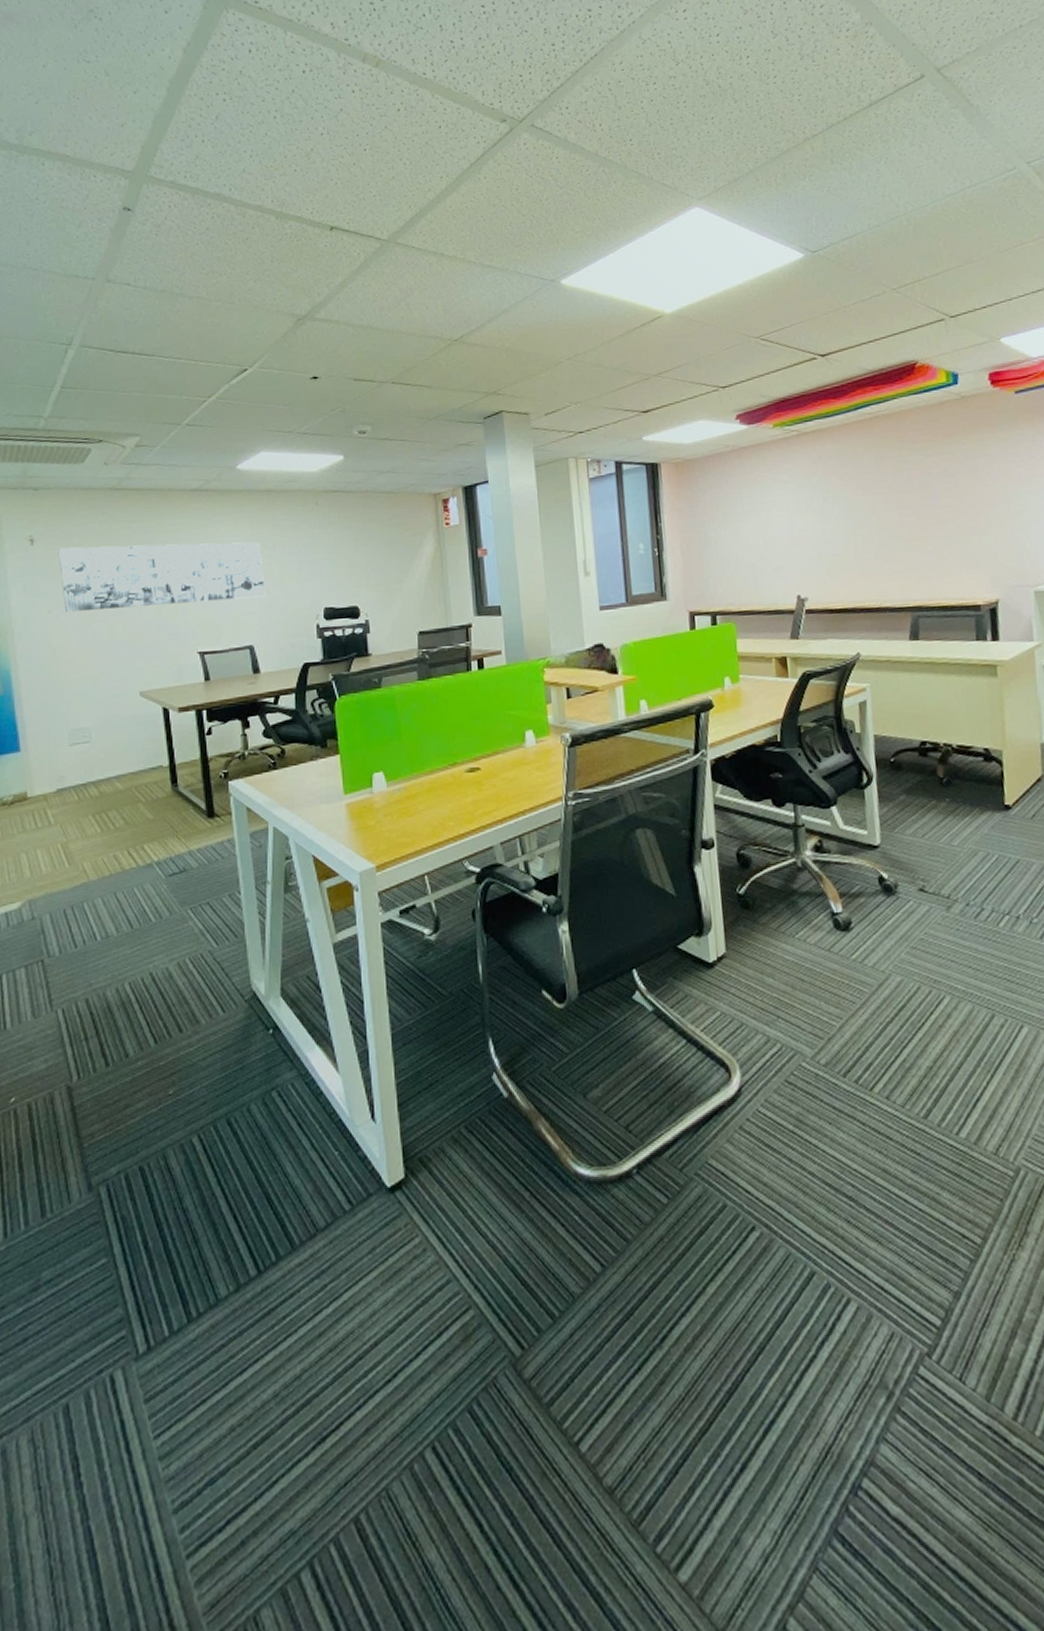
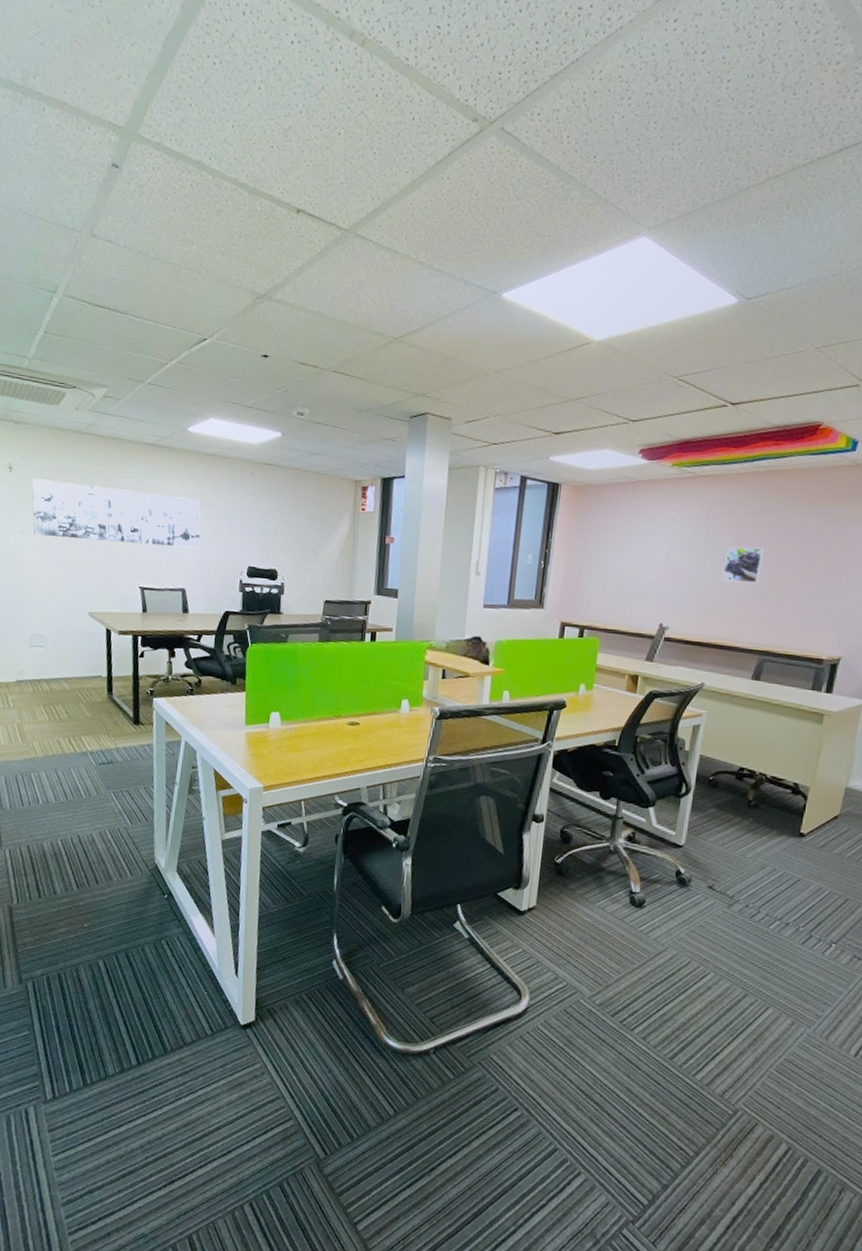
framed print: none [850,497,892,539] -> present [722,546,764,584]

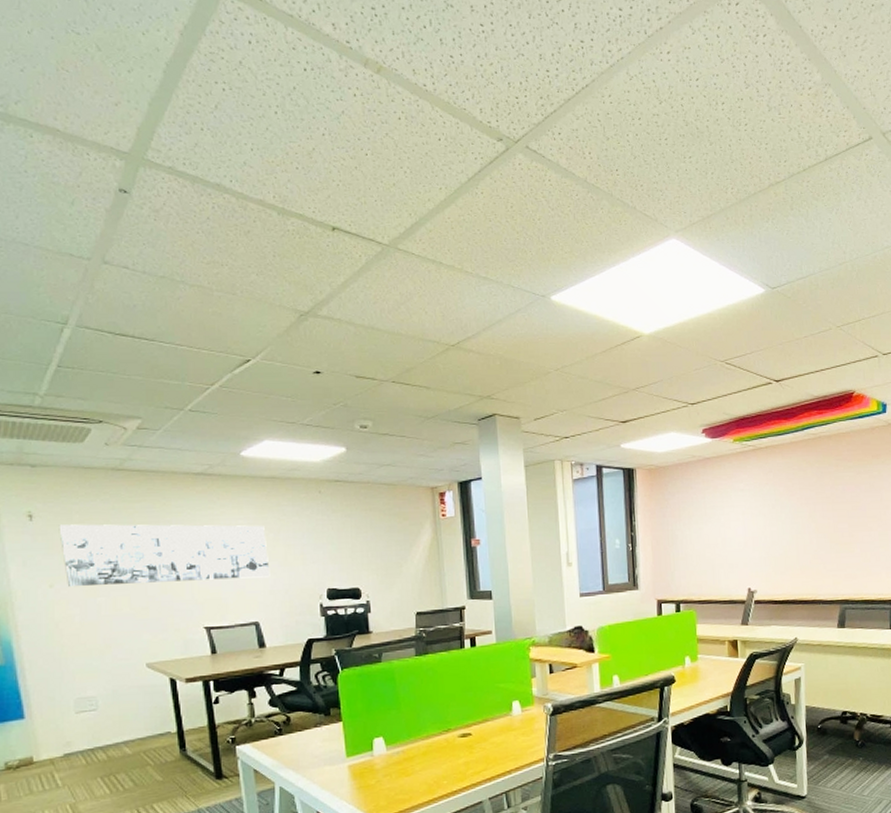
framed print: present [722,546,764,584] -> none [794,506,828,541]

